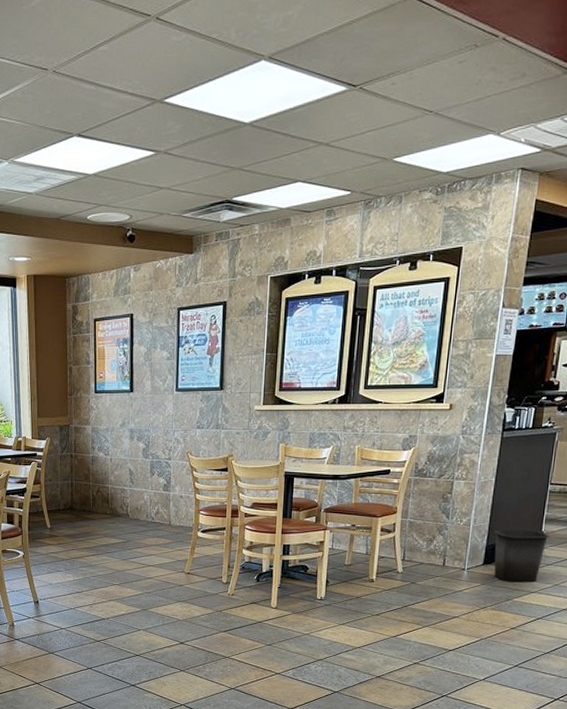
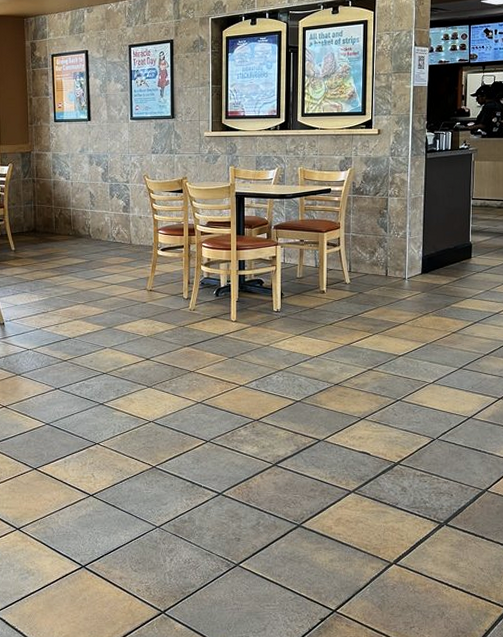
waste bin: present [494,530,550,583] -> none [428,241,477,289]

